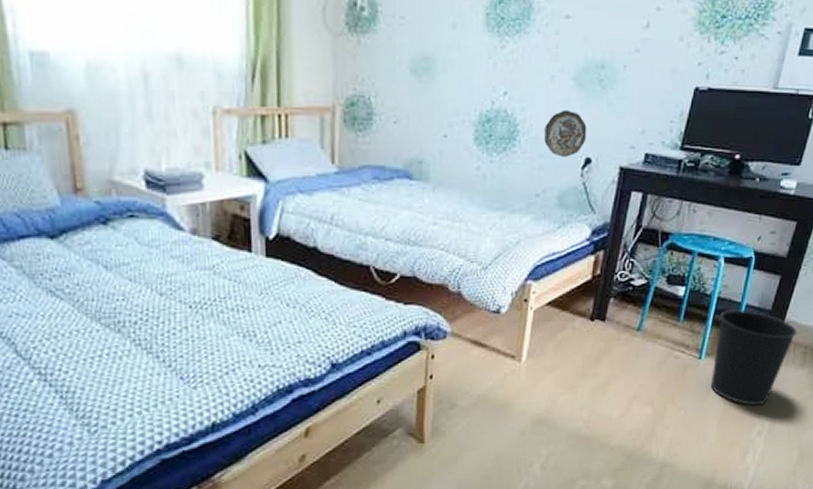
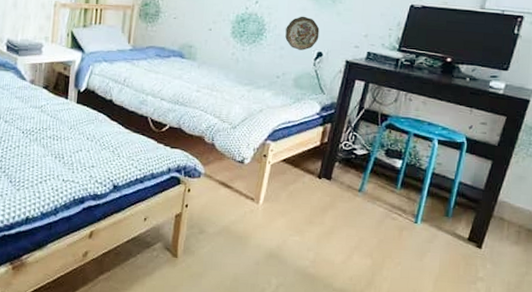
wastebasket: present [710,310,797,406] -> none [426,184,510,274]

